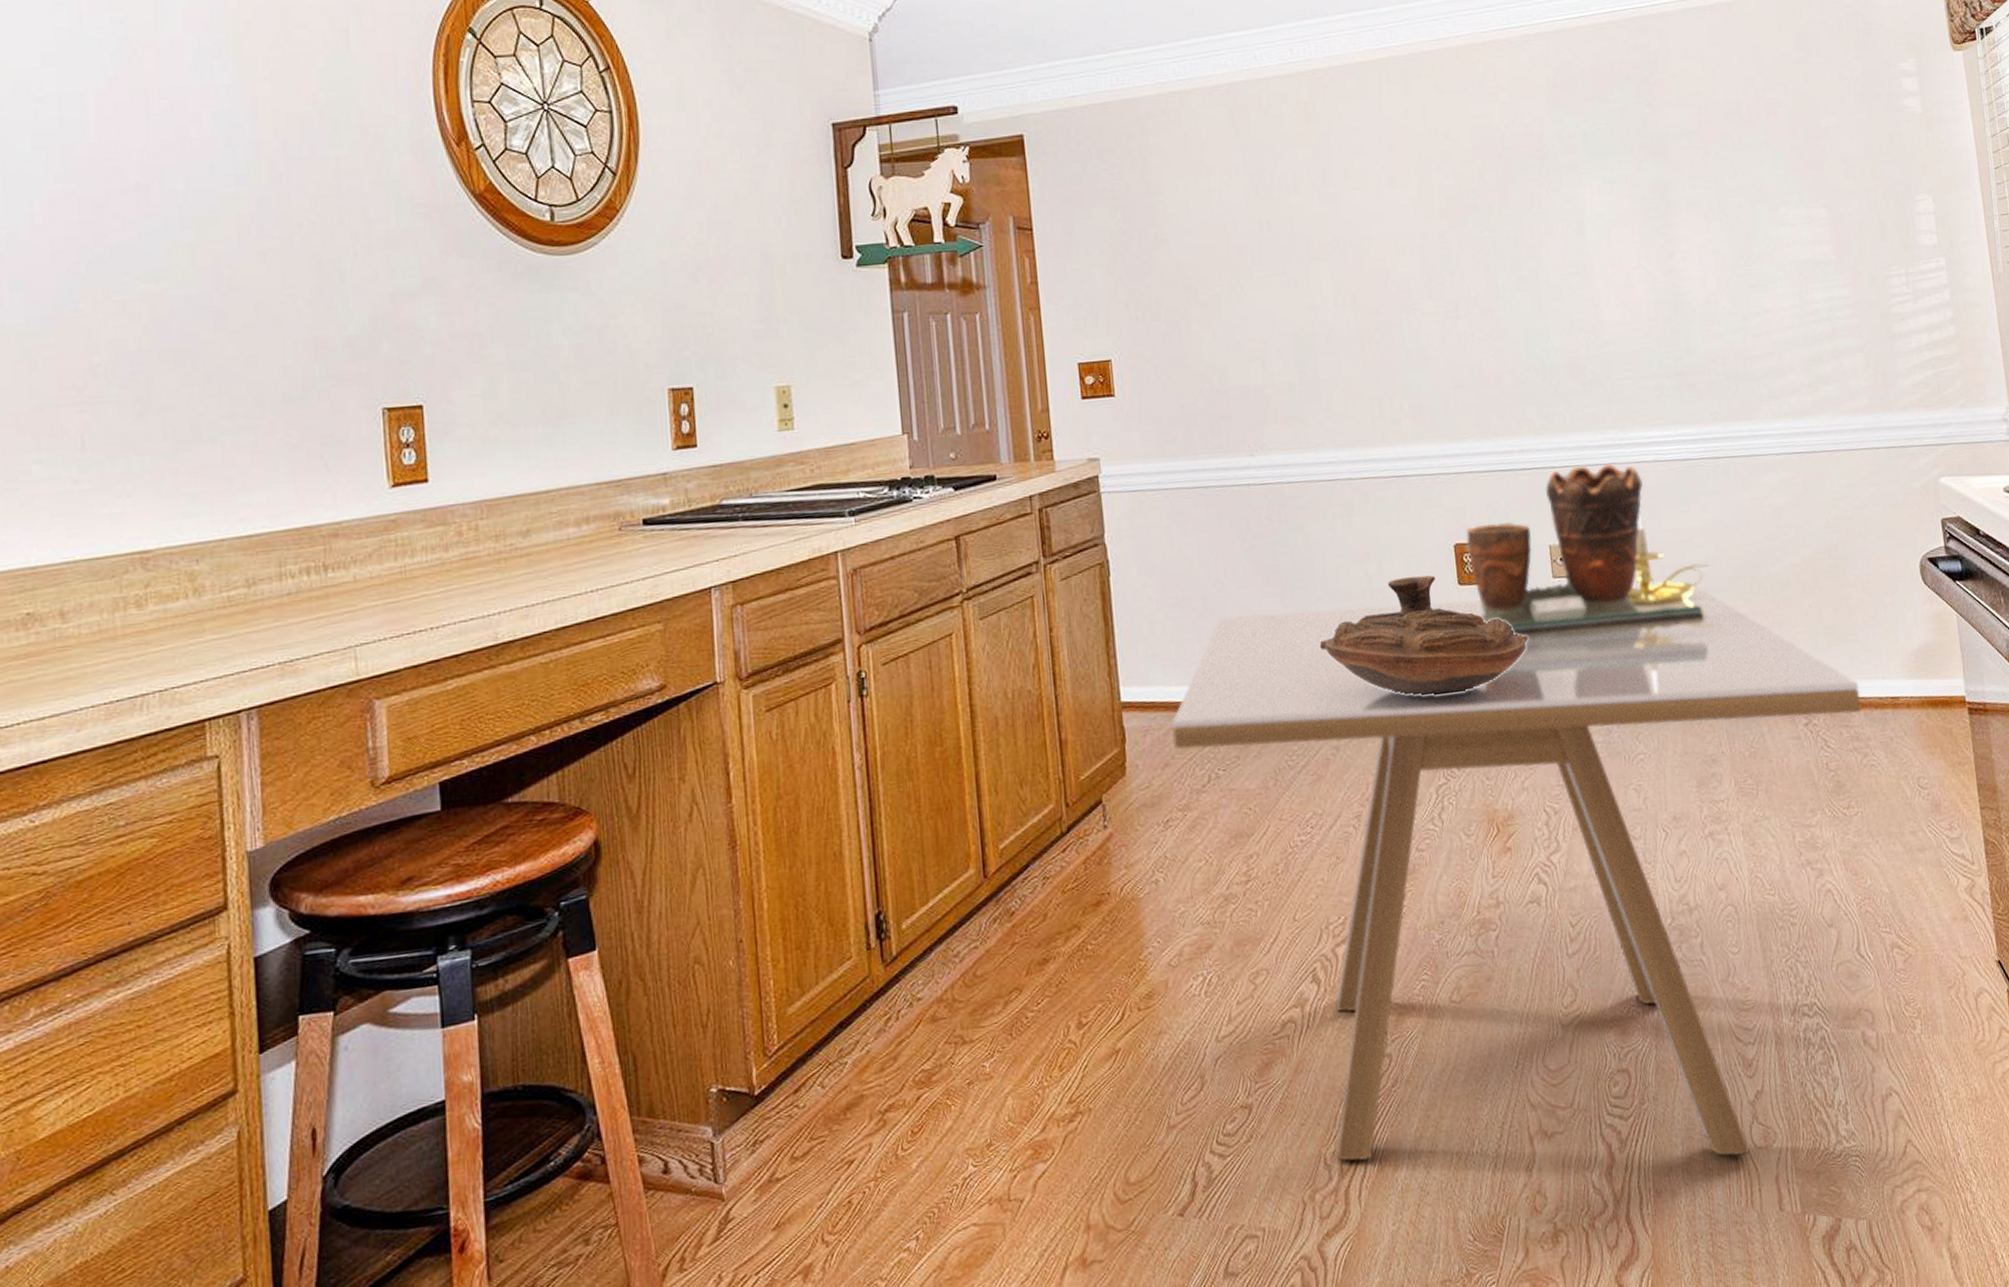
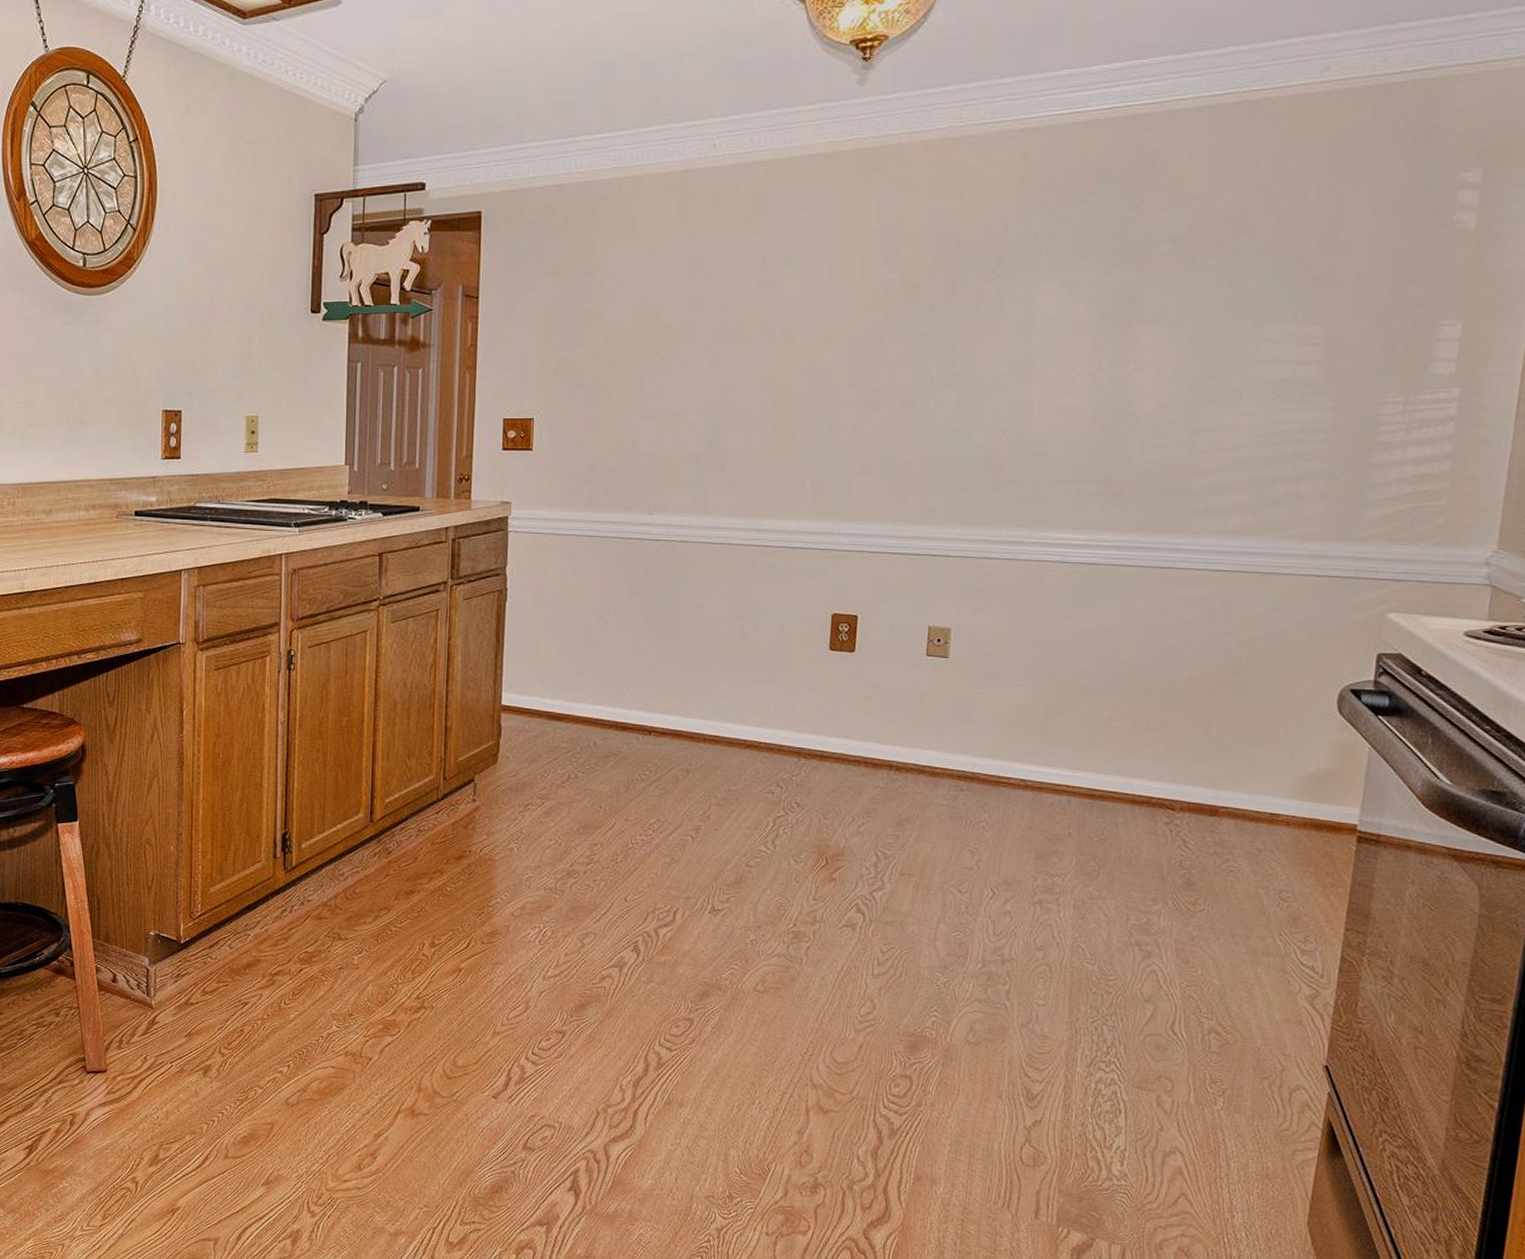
dining table: present [1171,585,1862,1162] -> none [541,648,1236,1168]
decorative bowl: present [1319,575,1529,696] -> none [686,636,891,742]
clay pot: present [1466,463,1704,640] -> none [844,558,1079,717]
candle holder: present [1628,514,1710,606] -> none [1001,609,1097,694]

